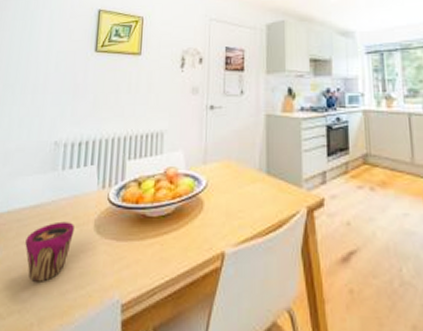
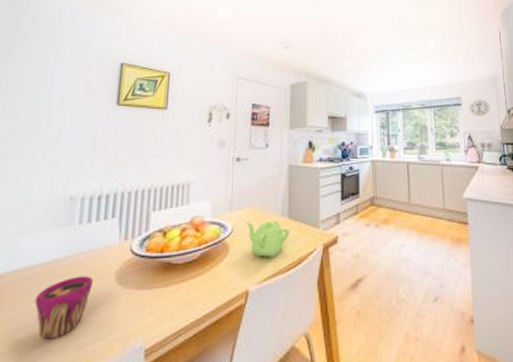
teapot: none [221,176,269,219] -> present [246,221,290,258]

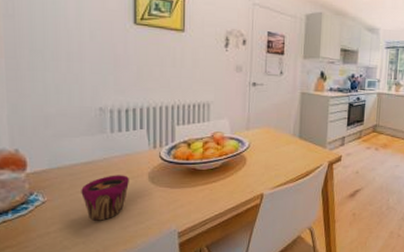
teapot: present [246,221,290,258] -> none [262,139,300,170]

